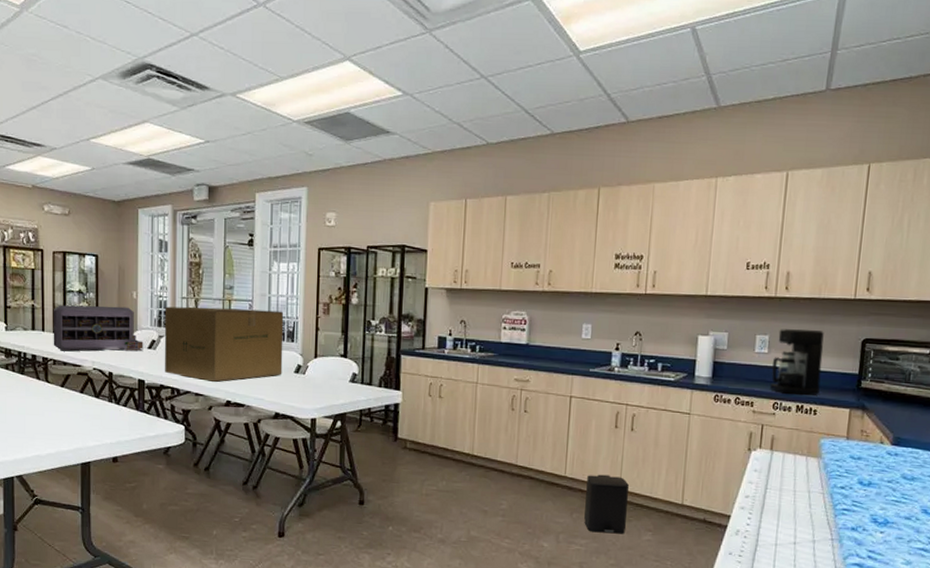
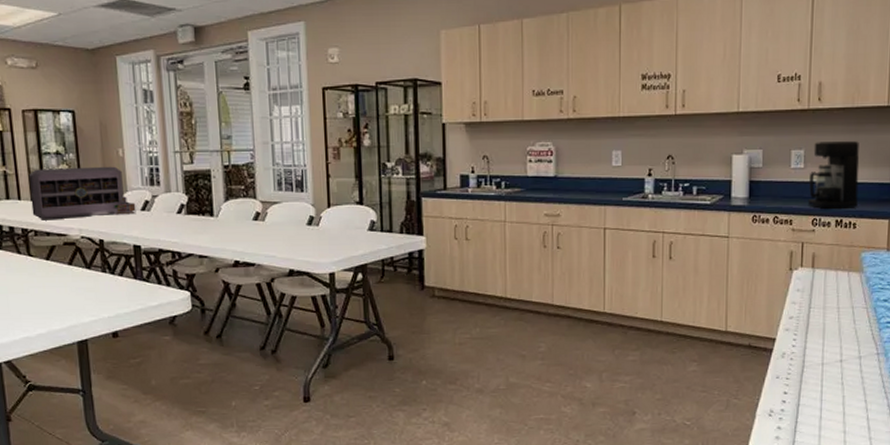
box: present [164,306,284,382] -> none [156,159,294,241]
pedal bin: present [584,474,629,534] -> none [627,307,670,368]

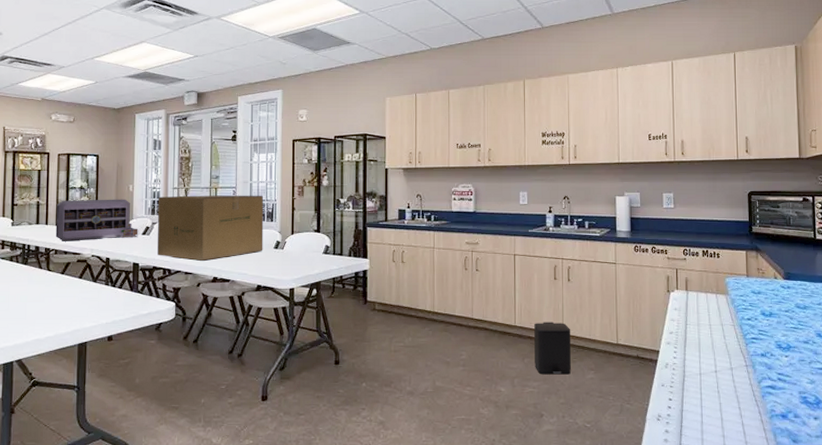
box: none [156,159,294,241] -> present [157,195,264,261]
pedal bin: none [627,307,670,368] -> present [534,322,571,375]
coffee maker: present [807,140,860,209] -> none [678,186,719,241]

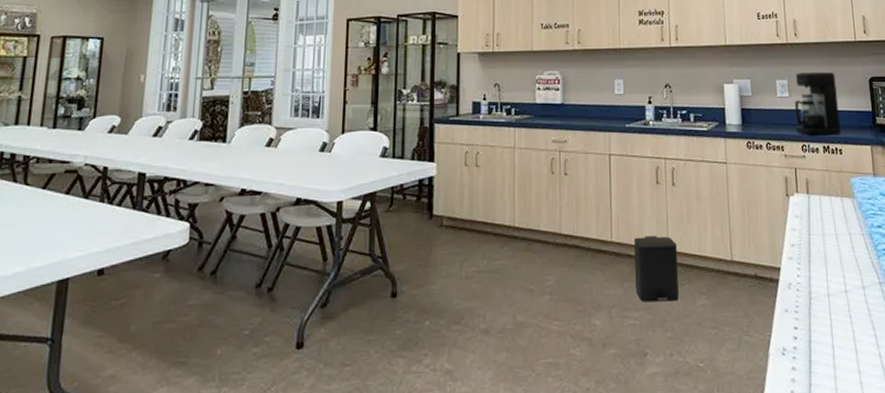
organizer: present [55,199,138,242] -> none [38,92,148,147]
box: present [157,195,264,261] -> none [171,86,309,168]
coffee maker: none [678,186,719,241] -> present [795,71,841,135]

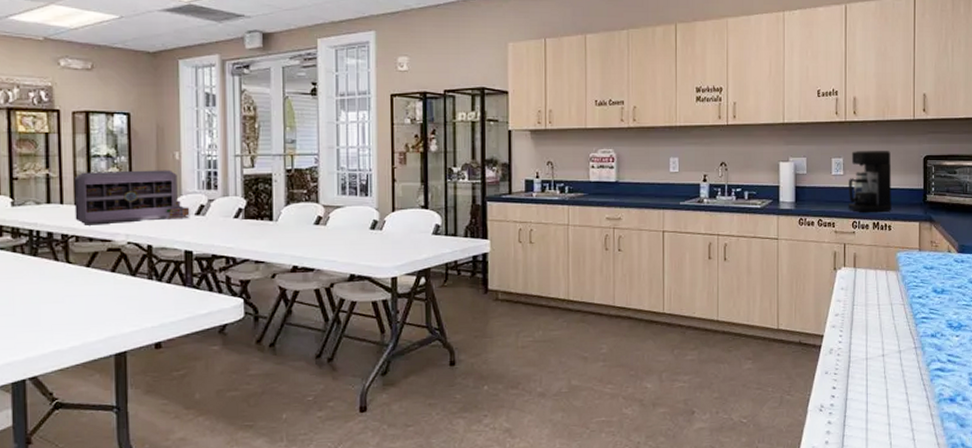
organizer: none [38,92,148,147] -> present [74,170,190,225]
pedal bin: present [634,235,679,302] -> none [685,307,726,367]

